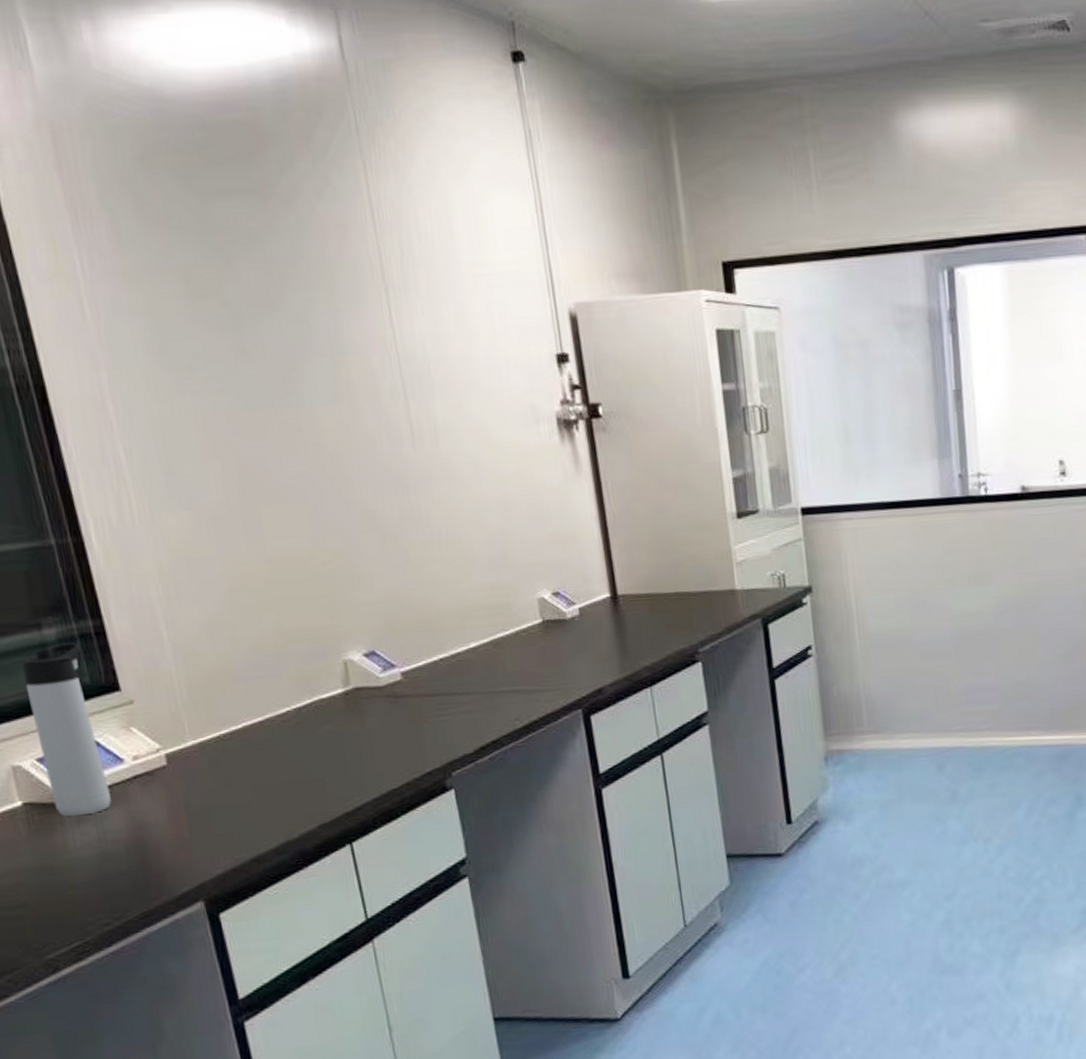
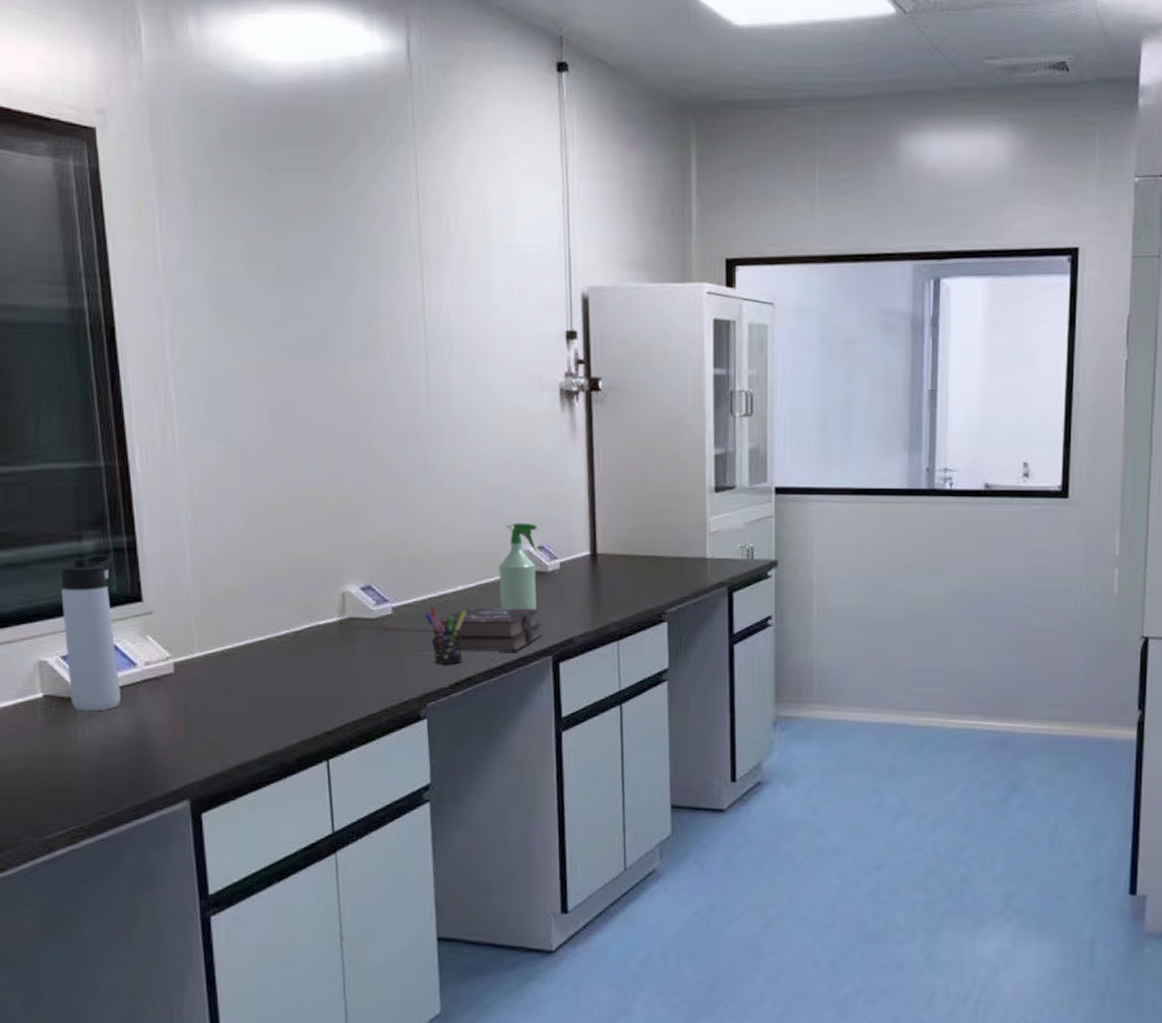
pen holder: none [437,667,486,729] -> present [424,606,466,665]
hardback book: none [450,659,569,714] -> present [433,608,542,652]
spray bottle: none [512,568,560,668] -> present [498,523,537,616]

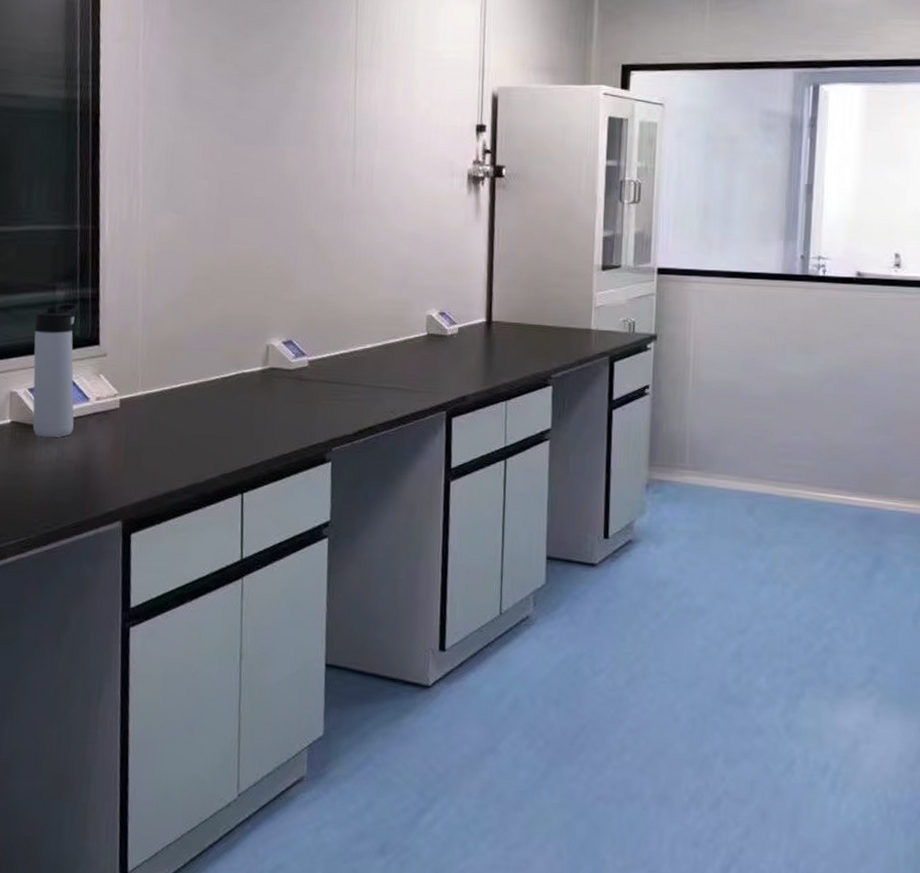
pen holder: present [424,606,466,665] -> none [336,361,373,415]
hardback book: present [433,608,542,652] -> none [341,364,439,406]
spray bottle: present [498,523,537,616] -> none [403,290,440,375]

